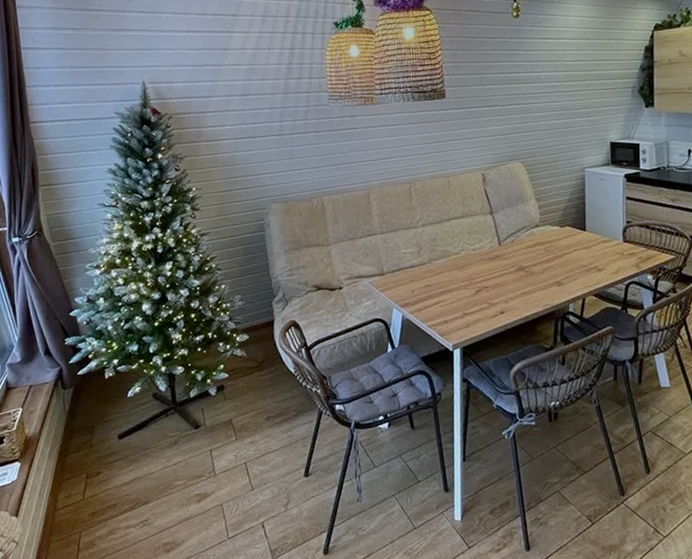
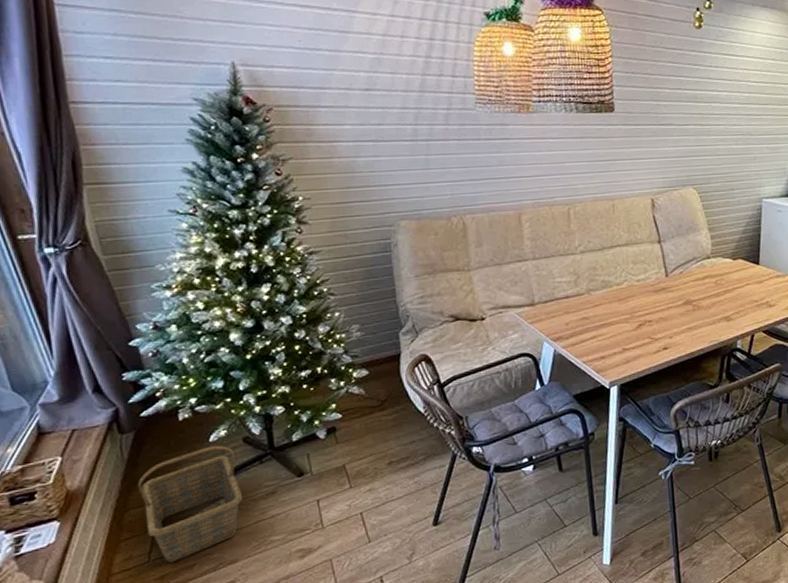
basket: none [75,400,153,502] -> present [137,445,243,563]

